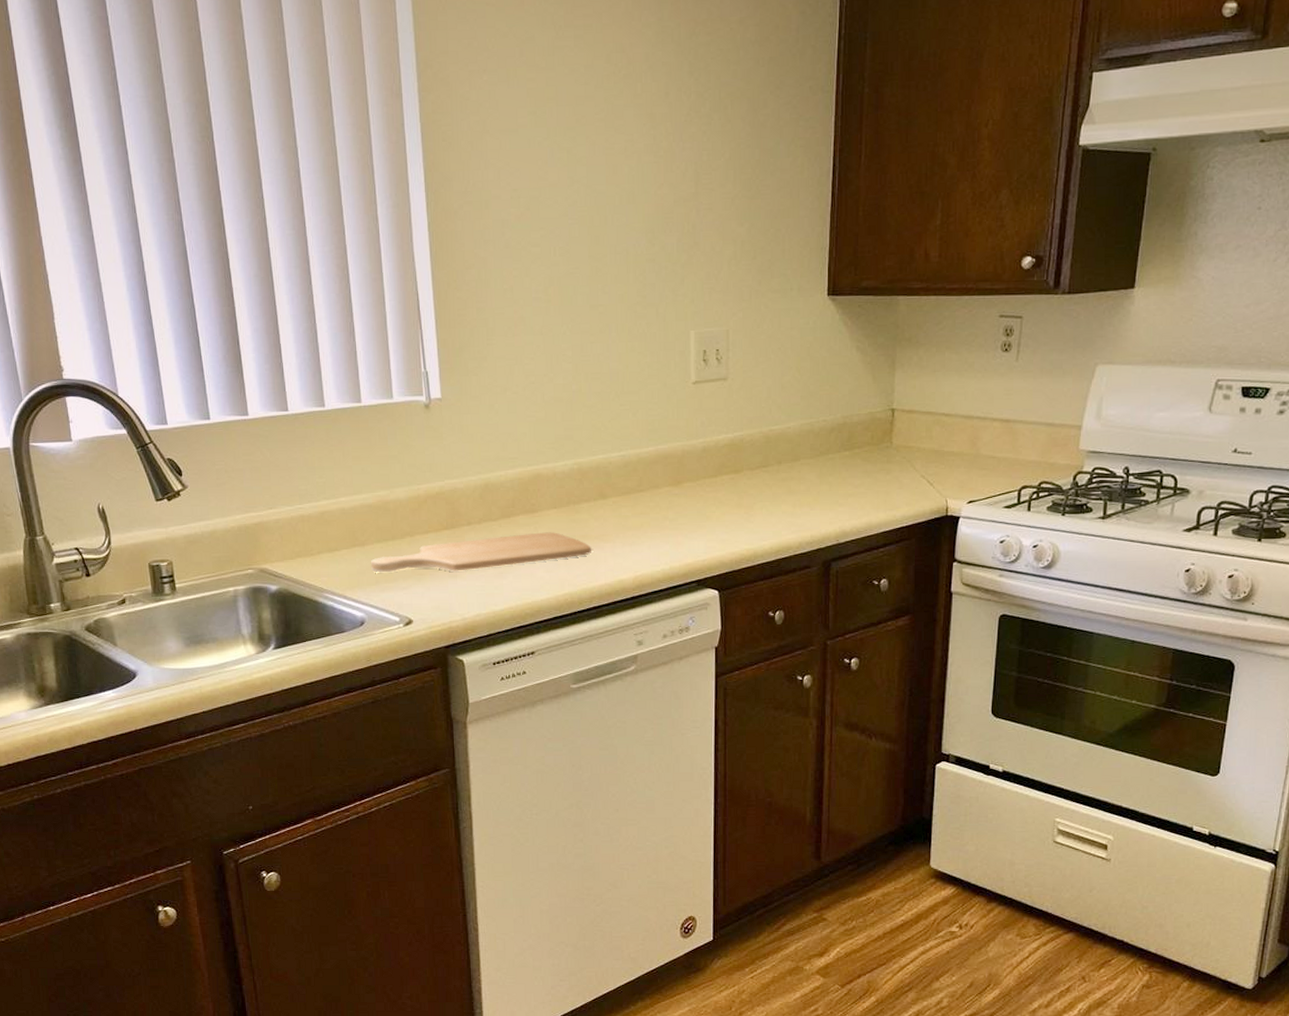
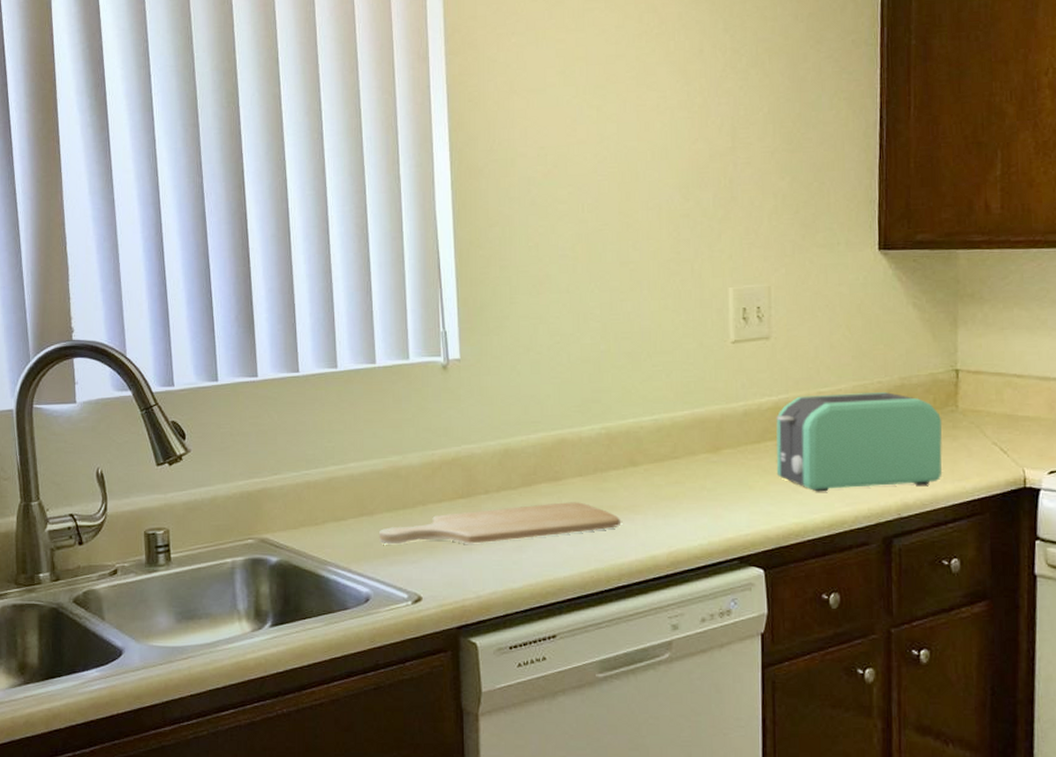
toaster: none [731,430,878,521] -> present [776,392,942,492]

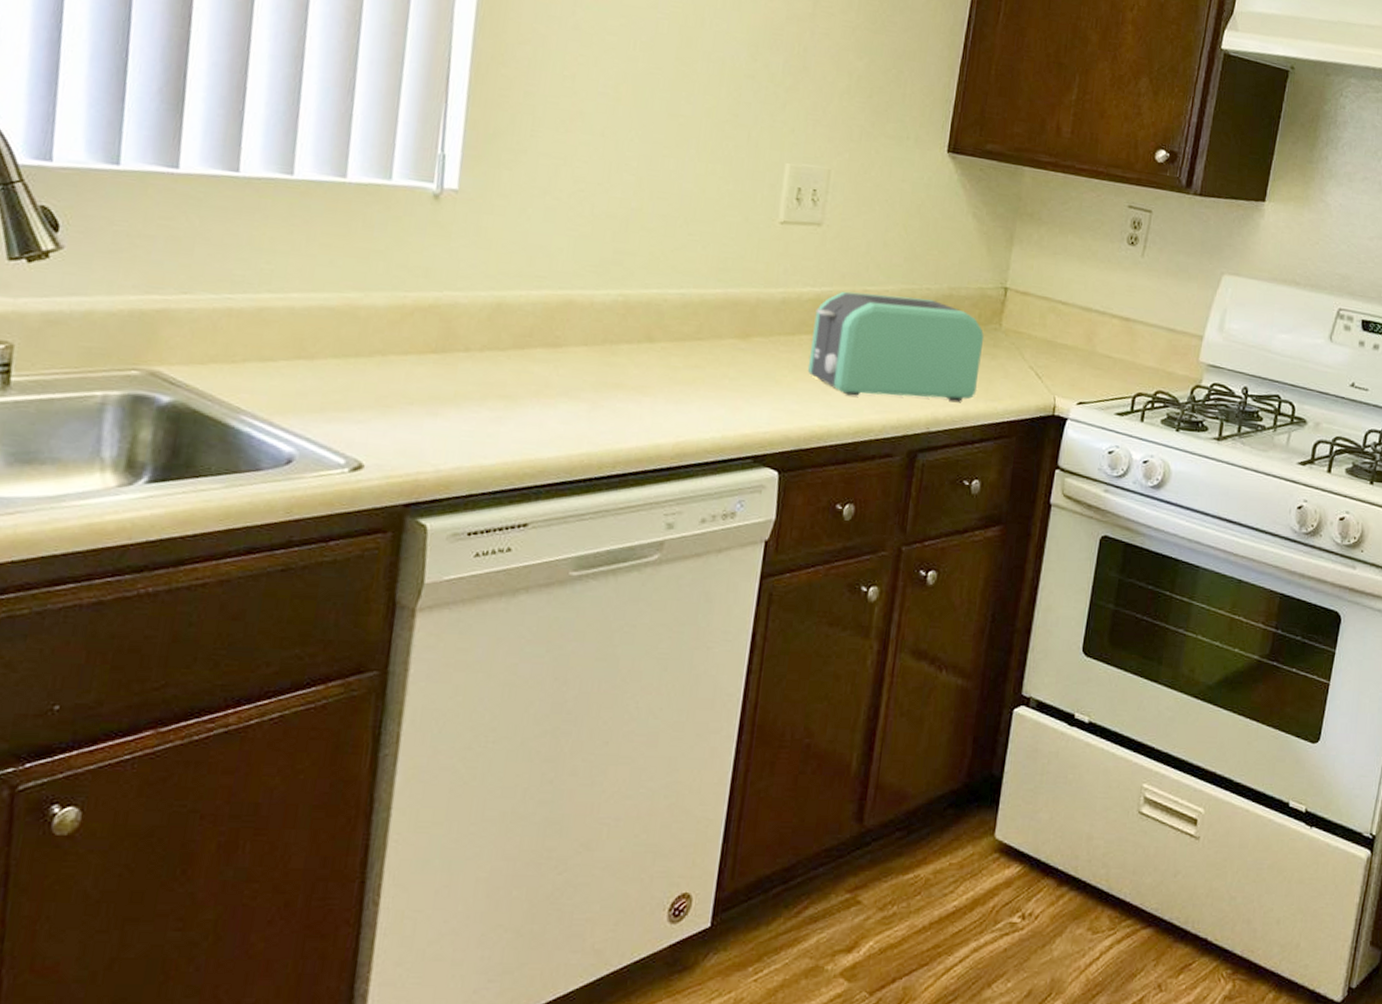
chopping board: present [379,502,620,545] -> none [317,369,625,409]

